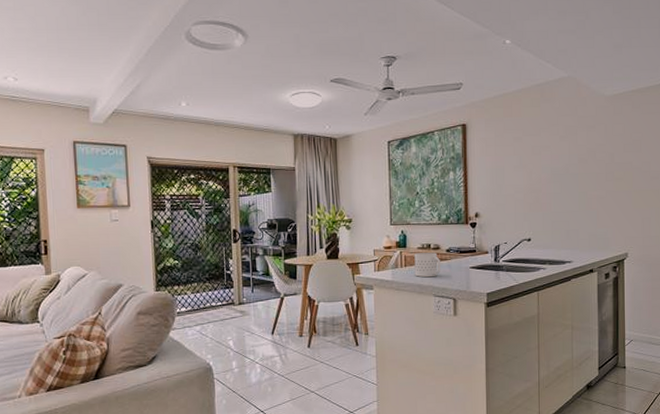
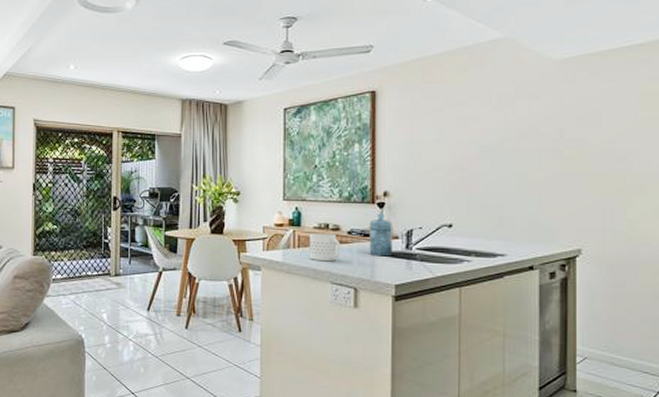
canister: none [463,232,484,270] -> present [368,213,393,257]

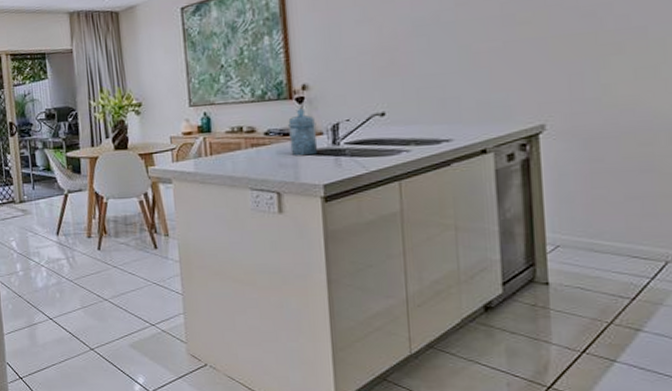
mug: present [309,233,340,262] -> none [222,136,258,168]

